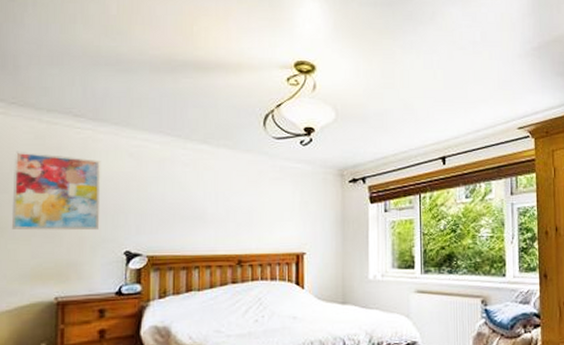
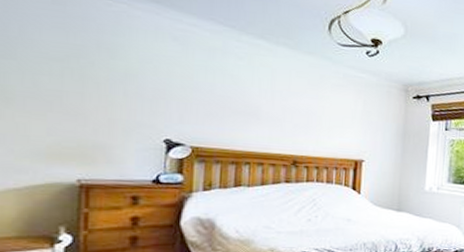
wall art: present [11,151,101,231] -> none [20,13,138,114]

